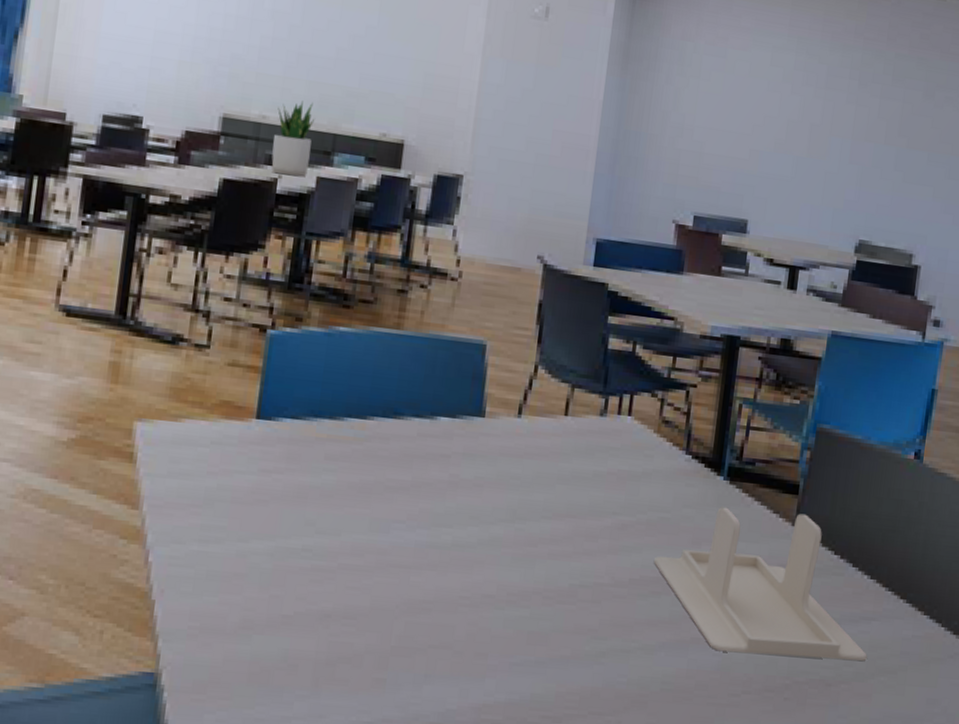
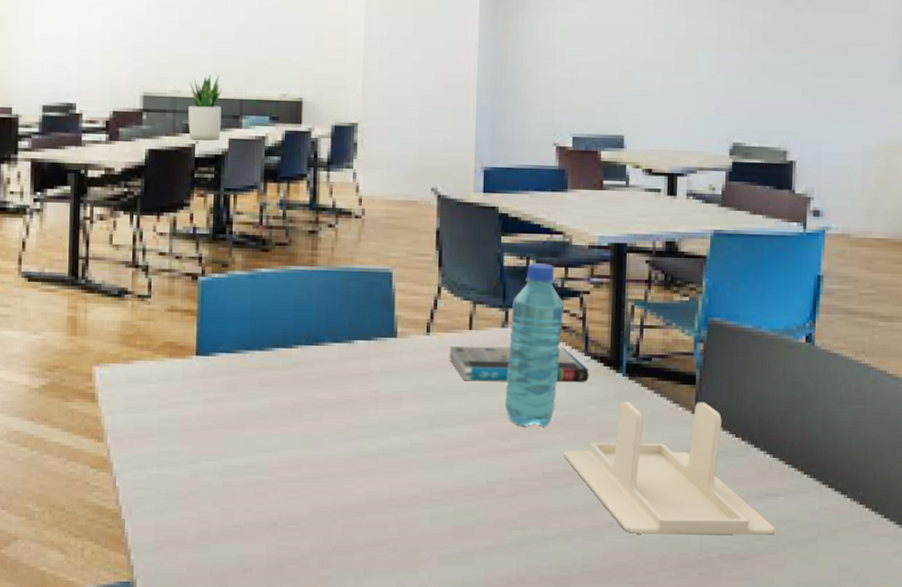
book: none [540,432,689,483] -> present [449,346,589,382]
water bottle: none [595,347,668,528] -> present [504,262,564,426]

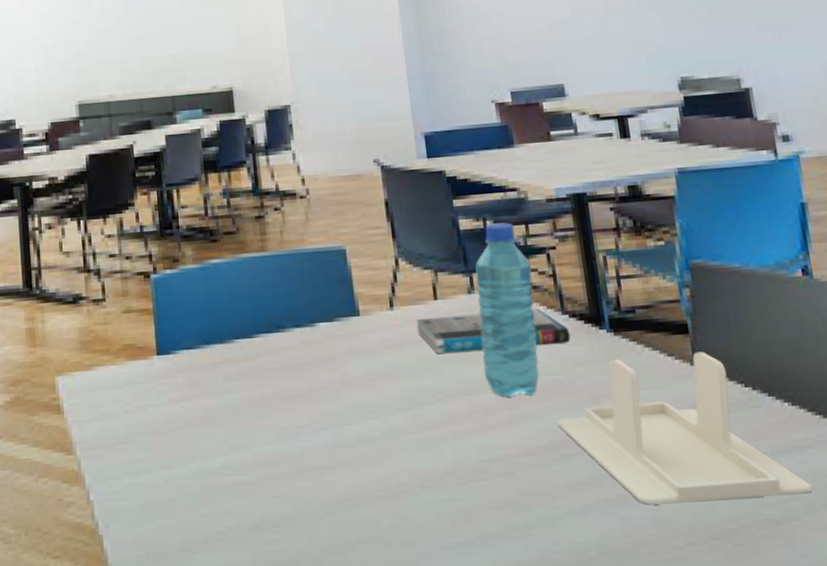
planter: present [188,73,222,141] -> none [121,74,157,141]

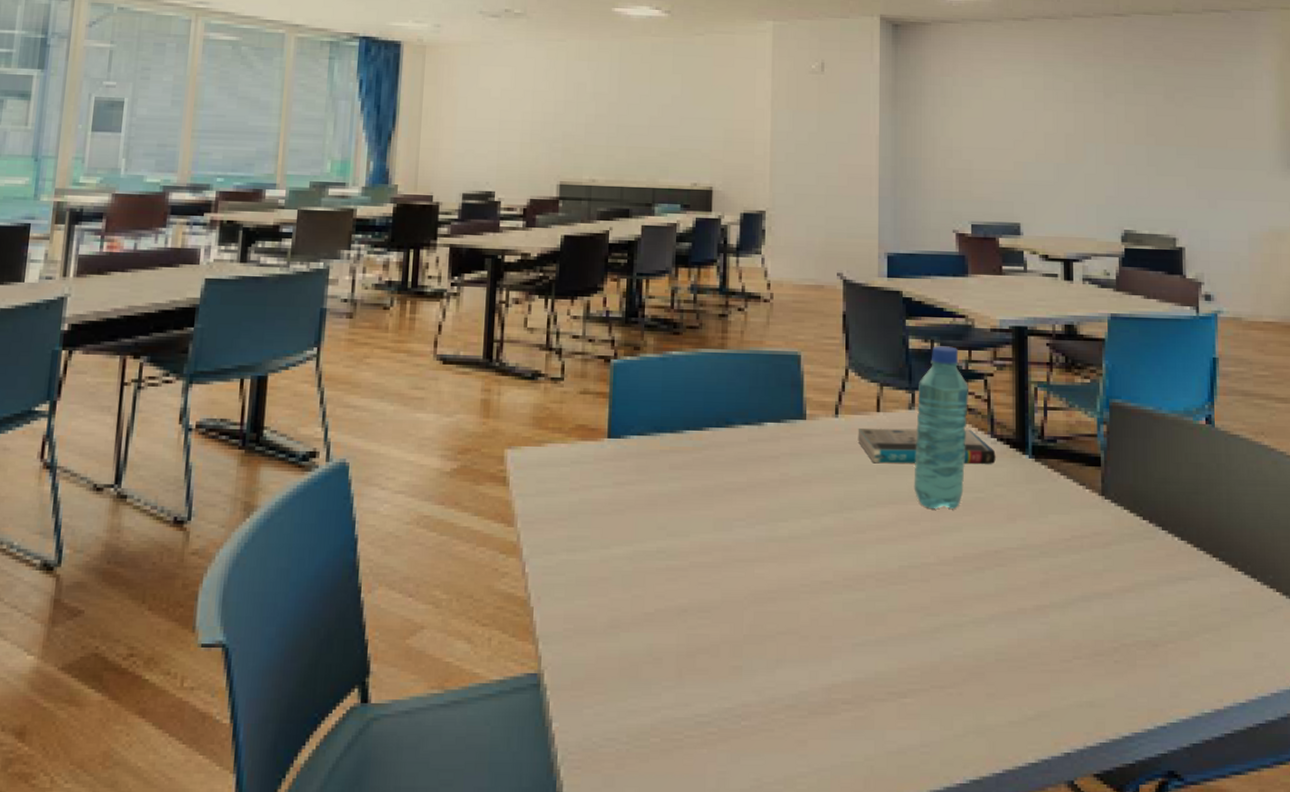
napkin holder: present [557,351,813,505] -> none [973,483,1189,621]

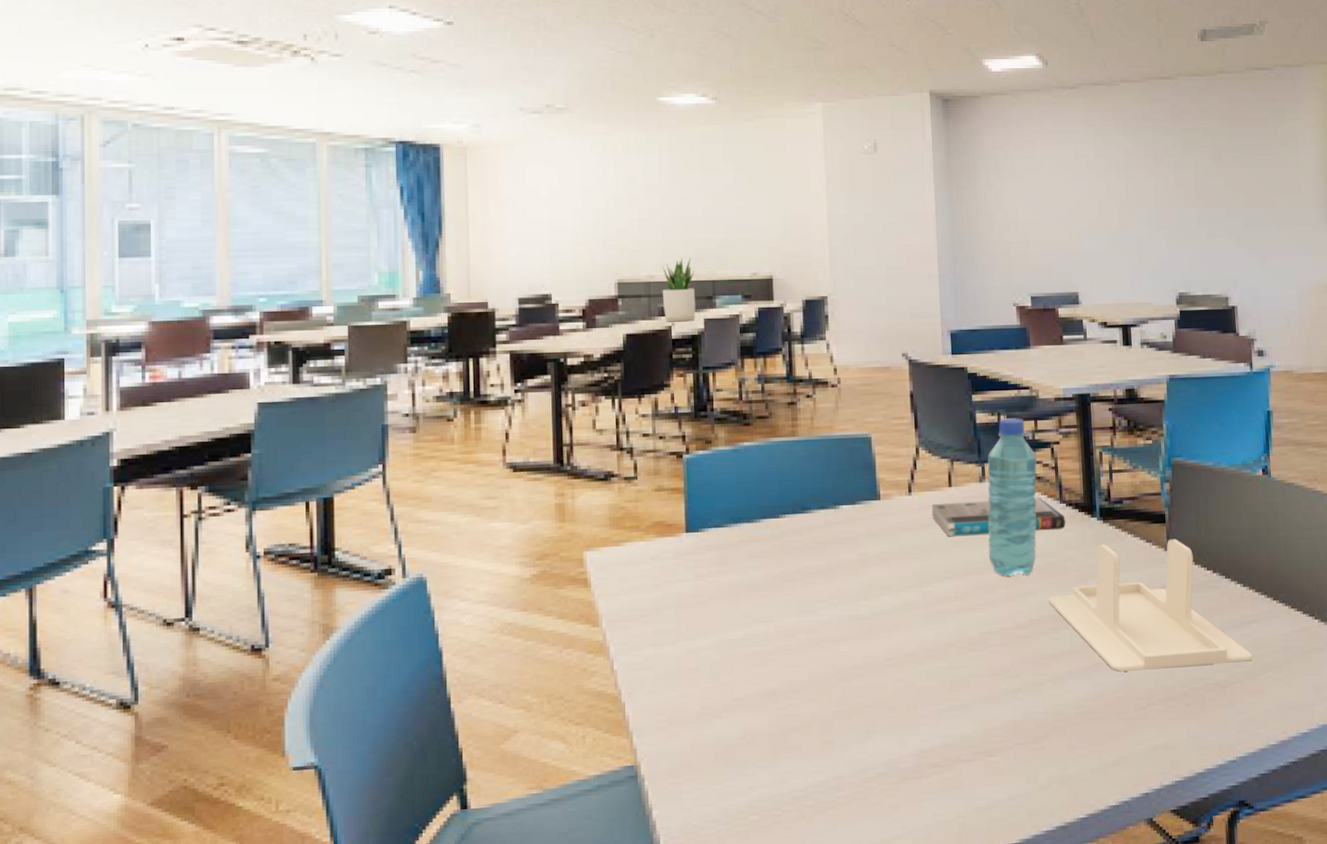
planter: none [602,163,635,227] -> present [662,257,696,322]
napkin holder: none [973,483,1189,621] -> present [1048,539,1253,672]

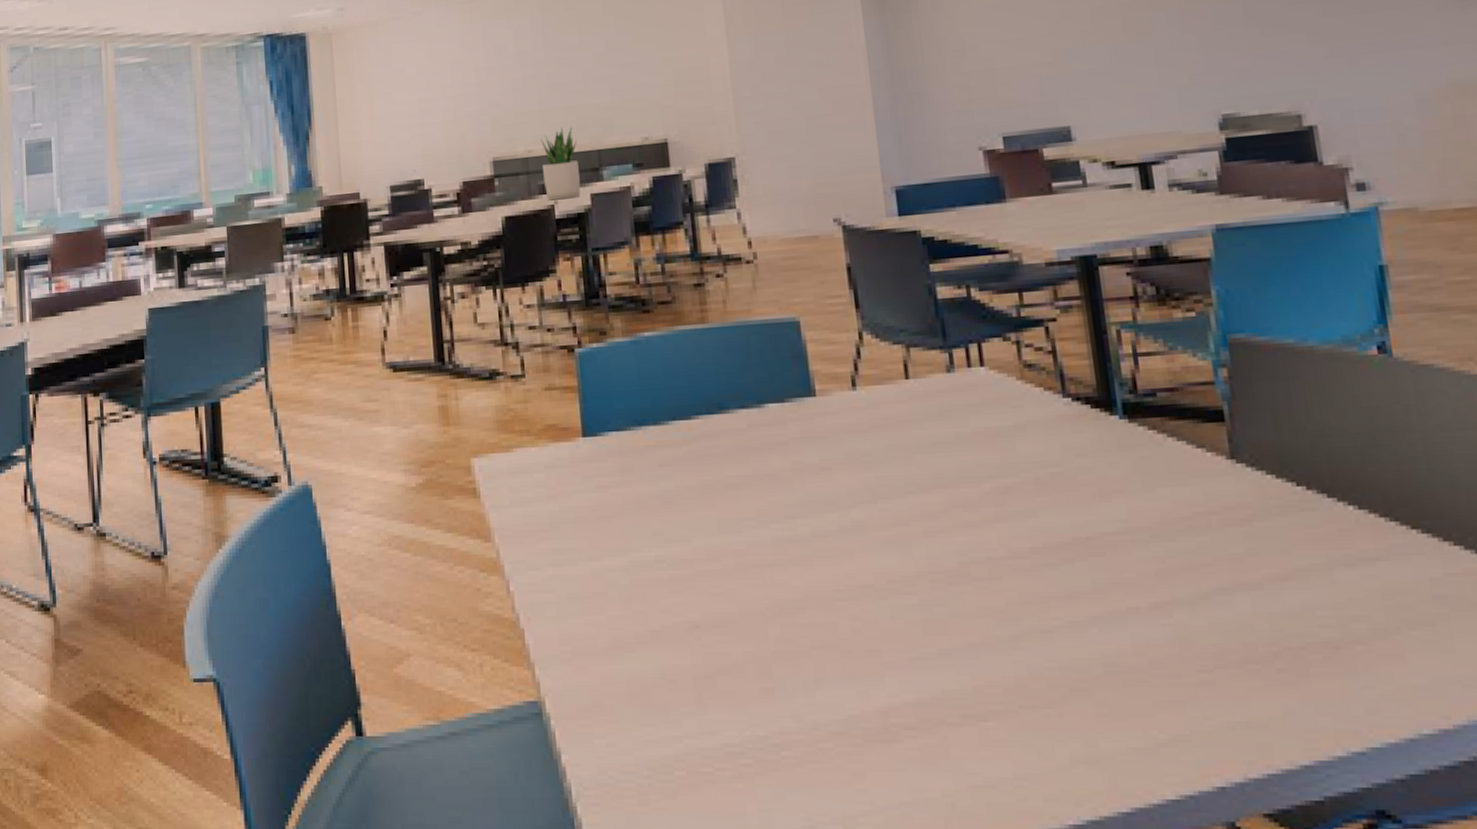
book: present [931,497,1066,536] -> none [883,389,1073,440]
water bottle: present [987,417,1037,576] -> none [956,290,1034,490]
napkin holder: present [1048,539,1253,672] -> none [1054,443,1384,620]

